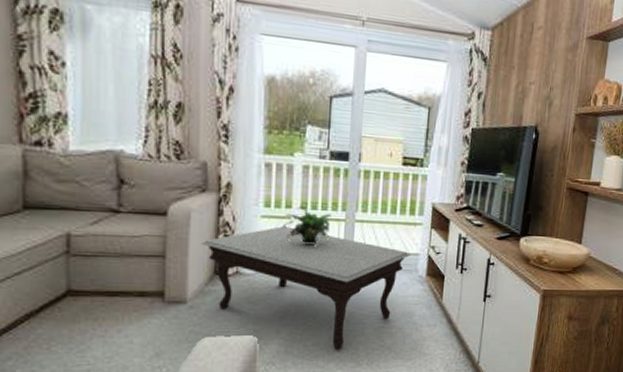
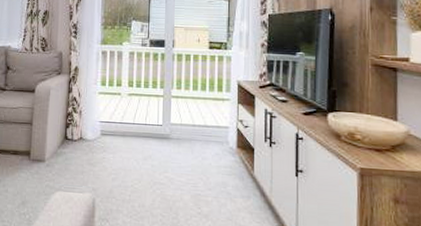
coffee table: present [200,226,411,350] -> none [56,101,221,213]
potted plant: present [281,205,332,248] -> none [113,84,152,120]

